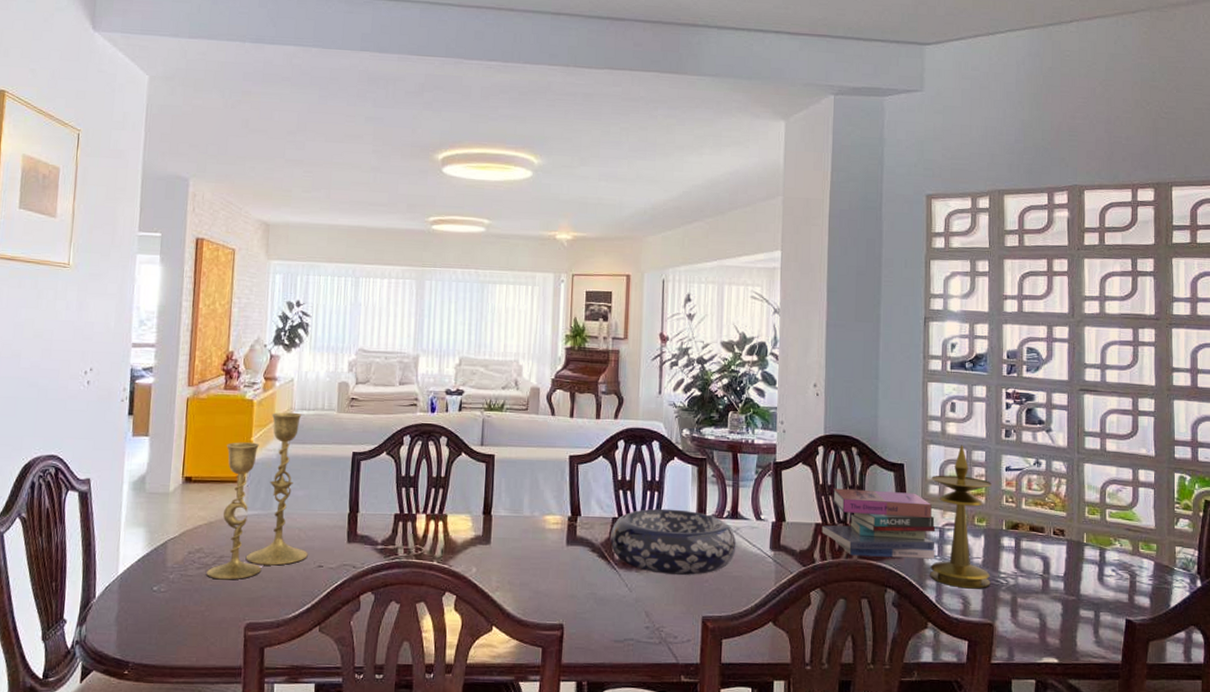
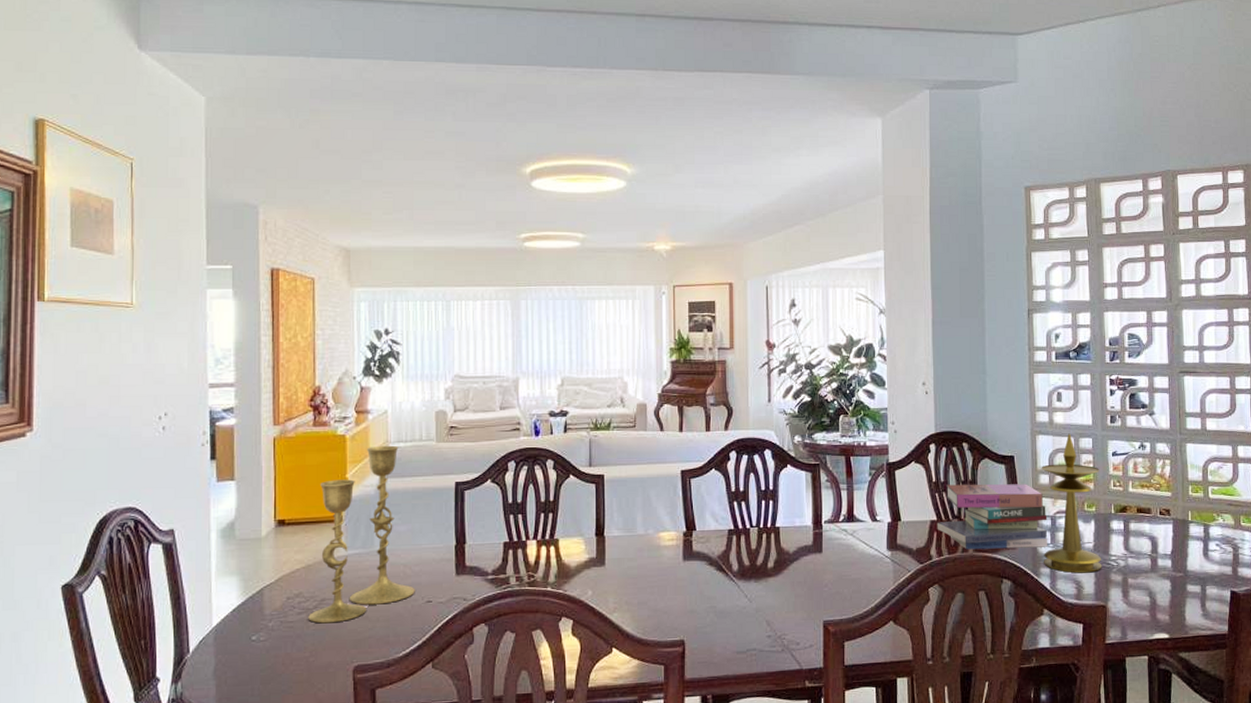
decorative bowl: present [610,508,737,575] -> none [727,516,854,582]

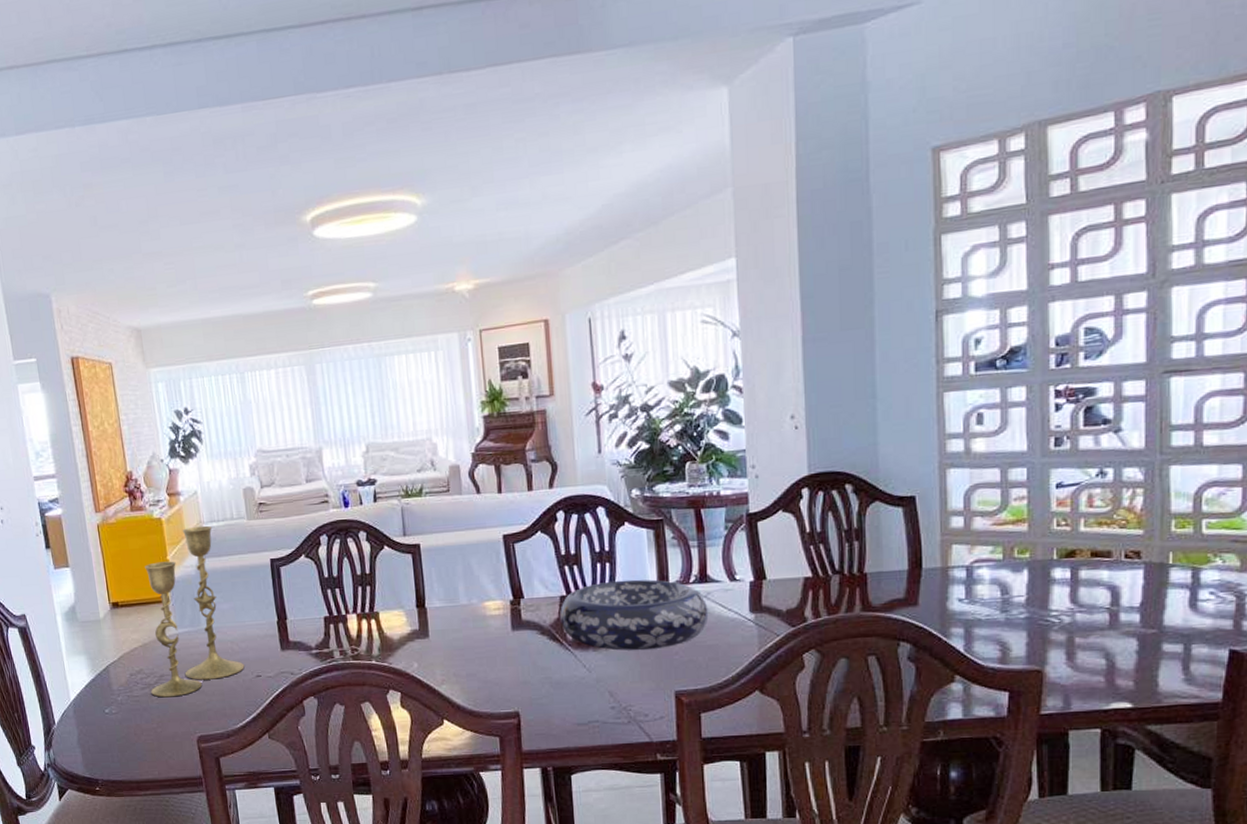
decorative bowl: none [727,516,854,582] -> present [560,579,709,651]
books: present [937,484,1048,550] -> none [812,529,962,610]
candlestick: present [1041,433,1102,573] -> none [953,463,1038,633]

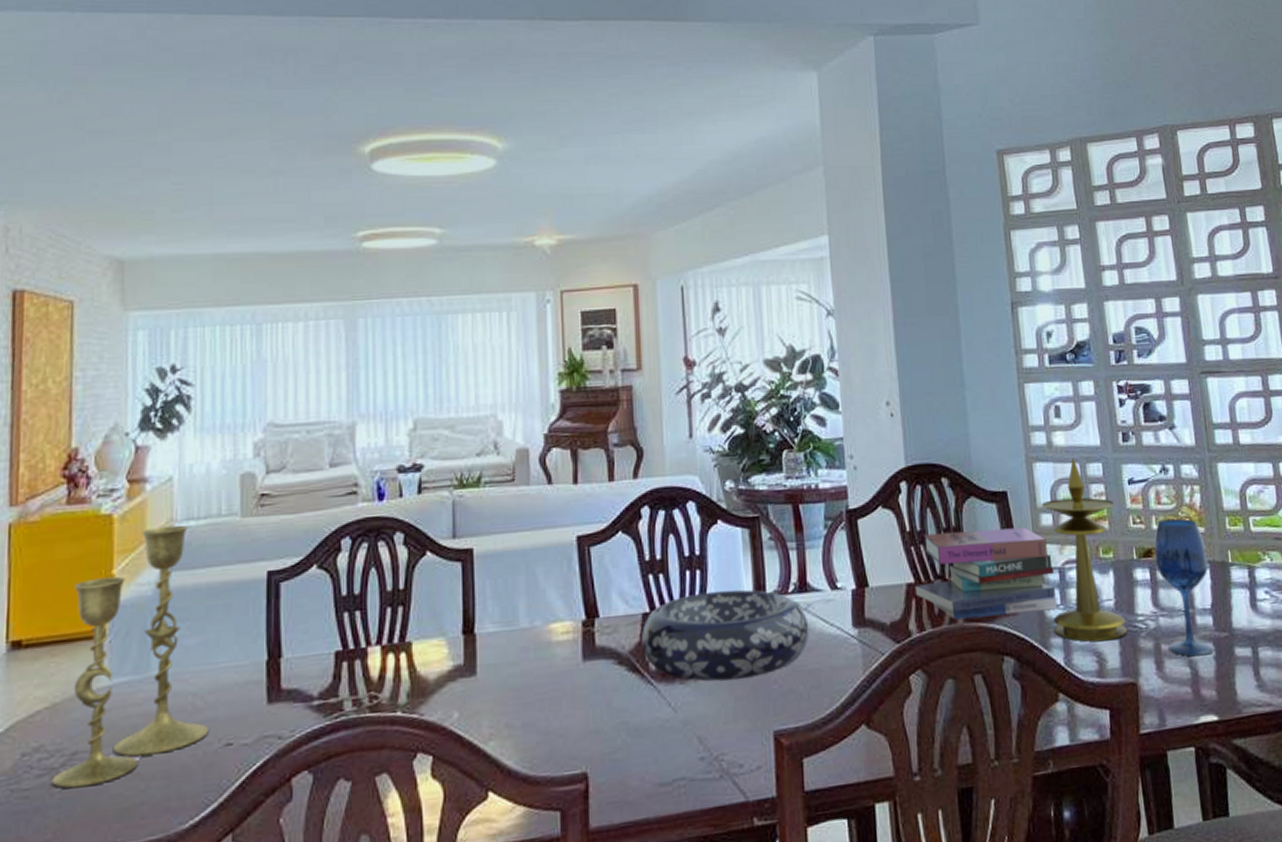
books: none [812,529,962,610] -> present [915,527,1058,620]
candlestick: none [953,463,1038,633] -> present [1041,458,1128,642]
wineglass: none [1079,521,1142,650] -> present [1154,518,1214,657]

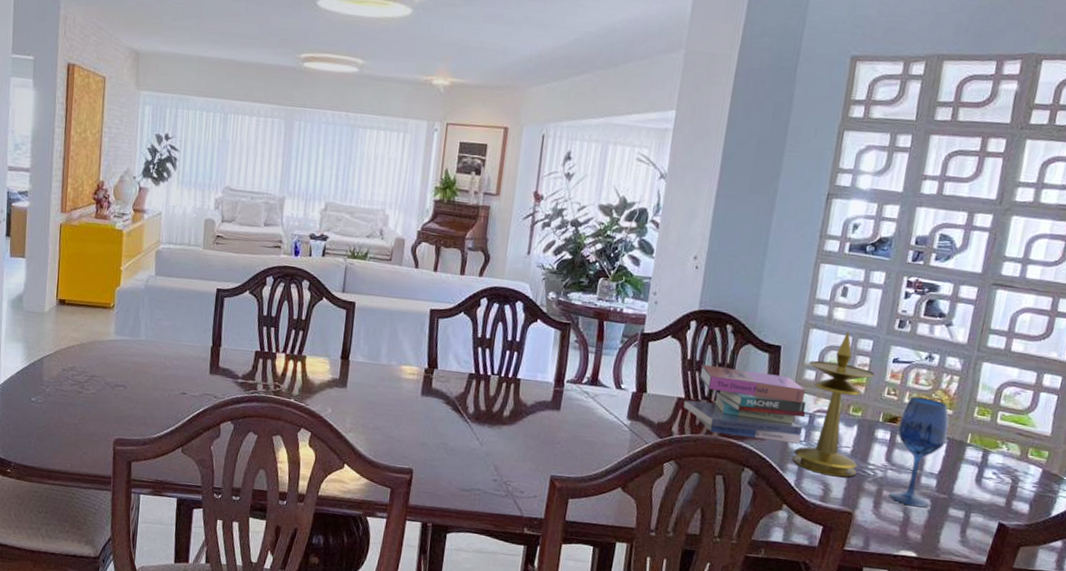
candlestick: present [52,524,209,789] -> none [79,244,173,399]
decorative bowl: present [642,589,810,682] -> none [465,368,593,436]

